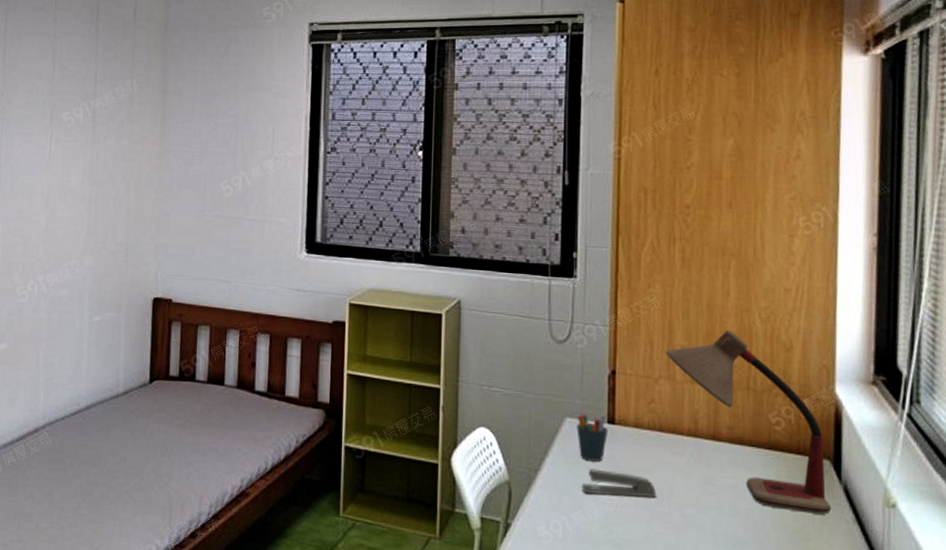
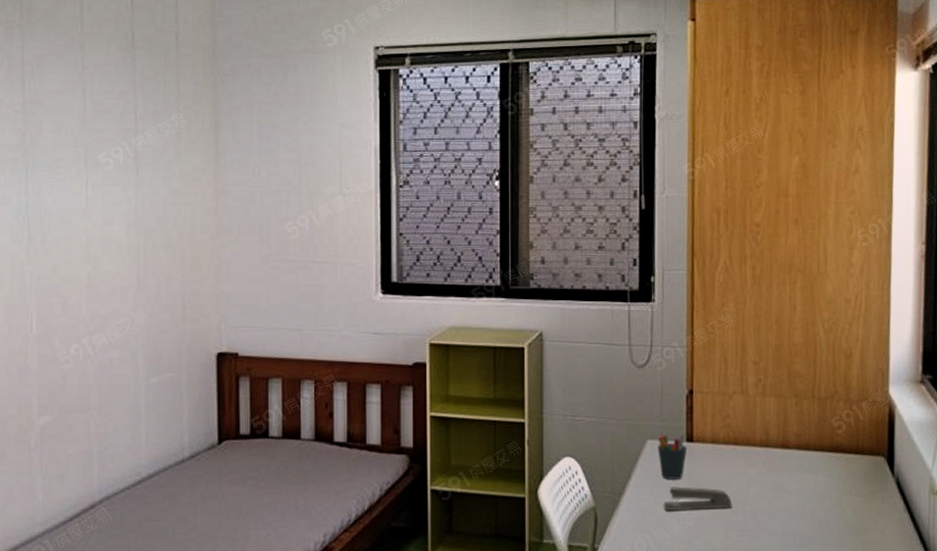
desk lamp: present [665,329,831,515] -> none [738,342,885,507]

